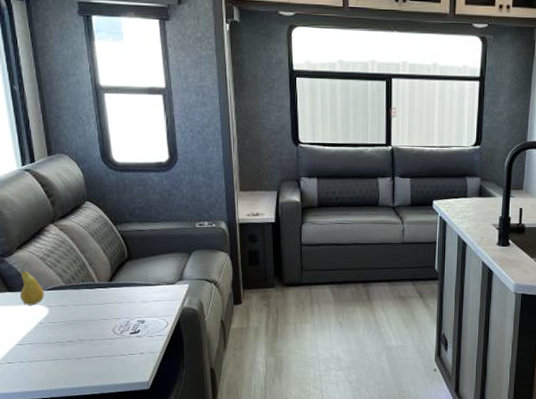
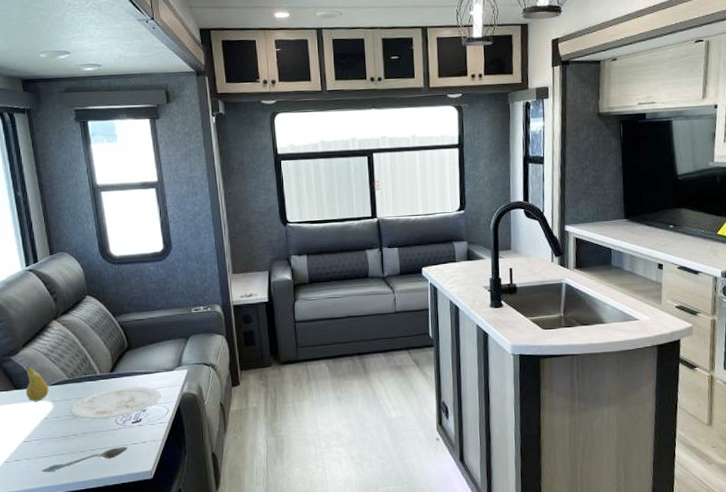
spoon: none [34,357,125,377] -> present [41,447,128,473]
plate: none [67,296,160,328] -> present [70,386,161,420]

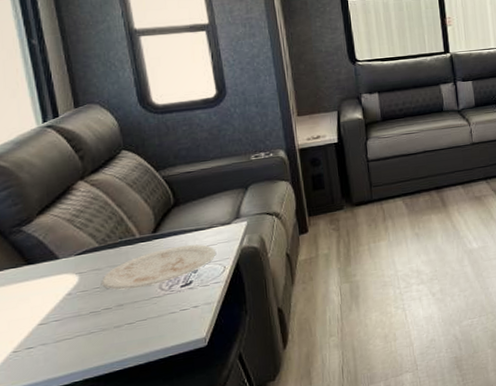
fruit: present [25,367,49,402] -> none [41,237,73,277]
spoon: present [41,447,128,473] -> none [62,314,176,359]

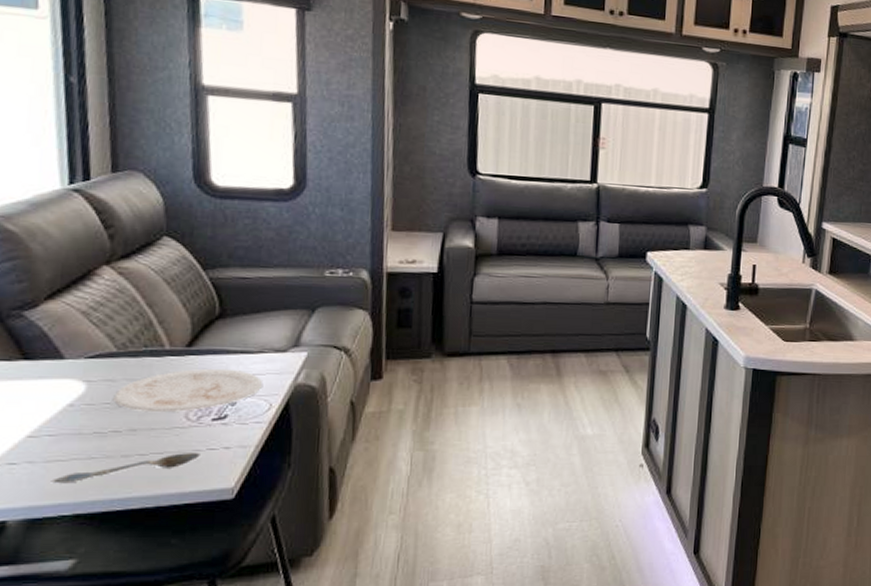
spoon: none [62,314,176,359] -> present [51,453,200,484]

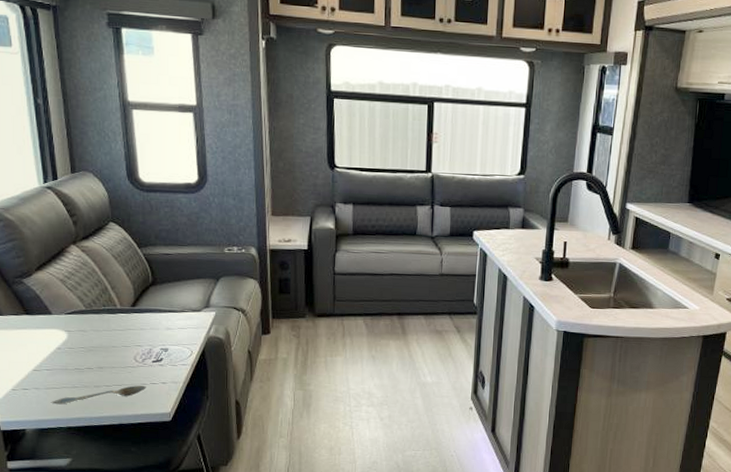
plate: present [114,368,262,412] -> none [86,323,185,355]

